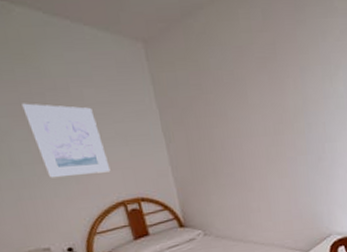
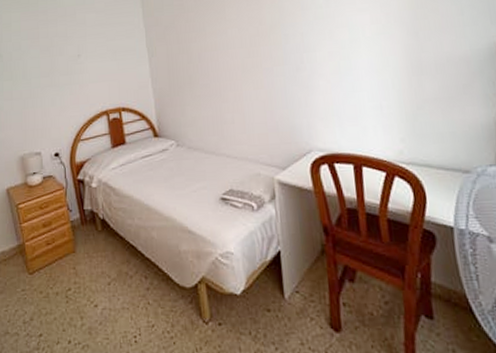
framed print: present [22,103,111,178] -> none [39,28,99,90]

